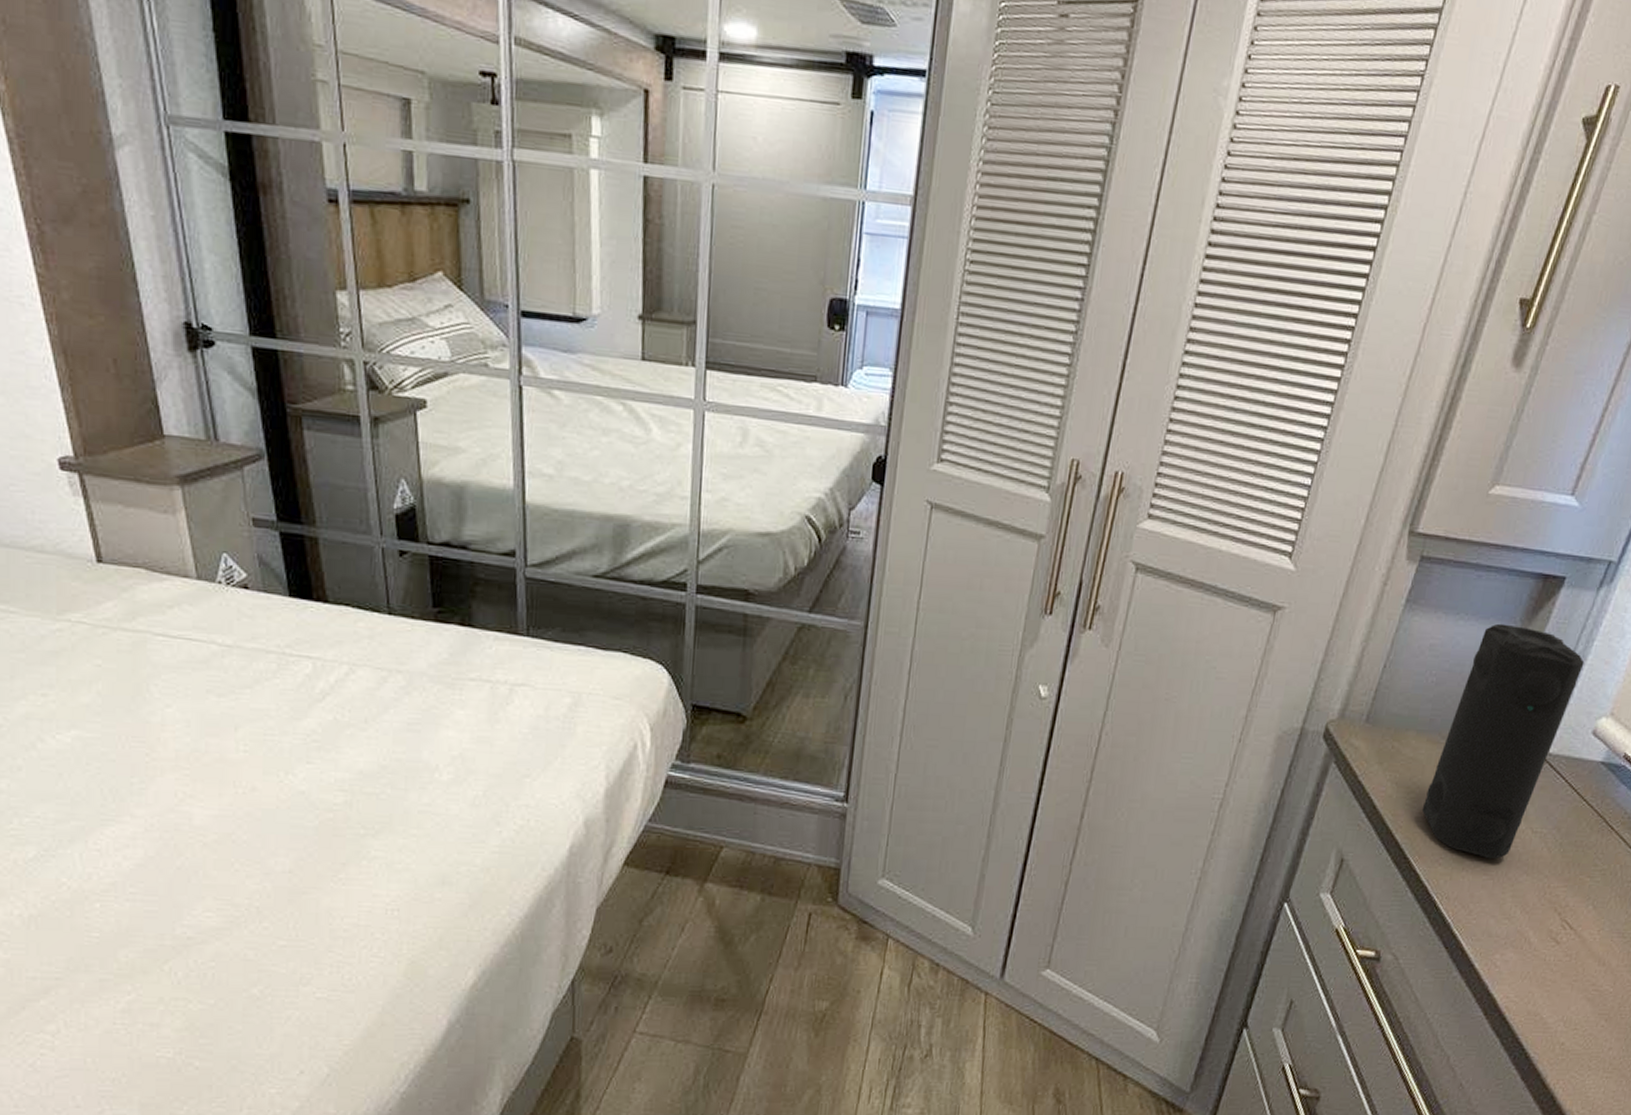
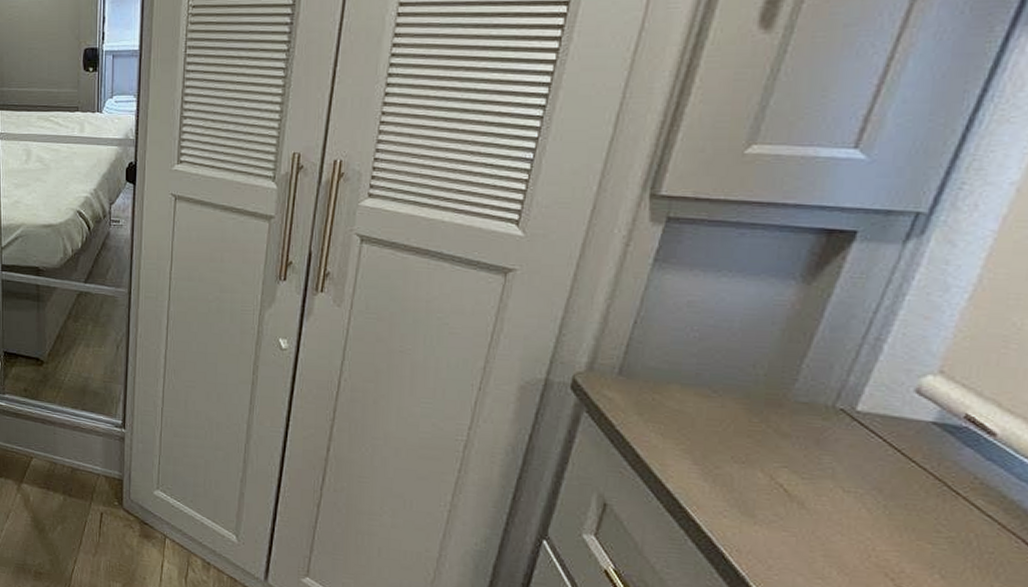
speaker: present [1421,623,1585,859] -> none [695,279,895,516]

